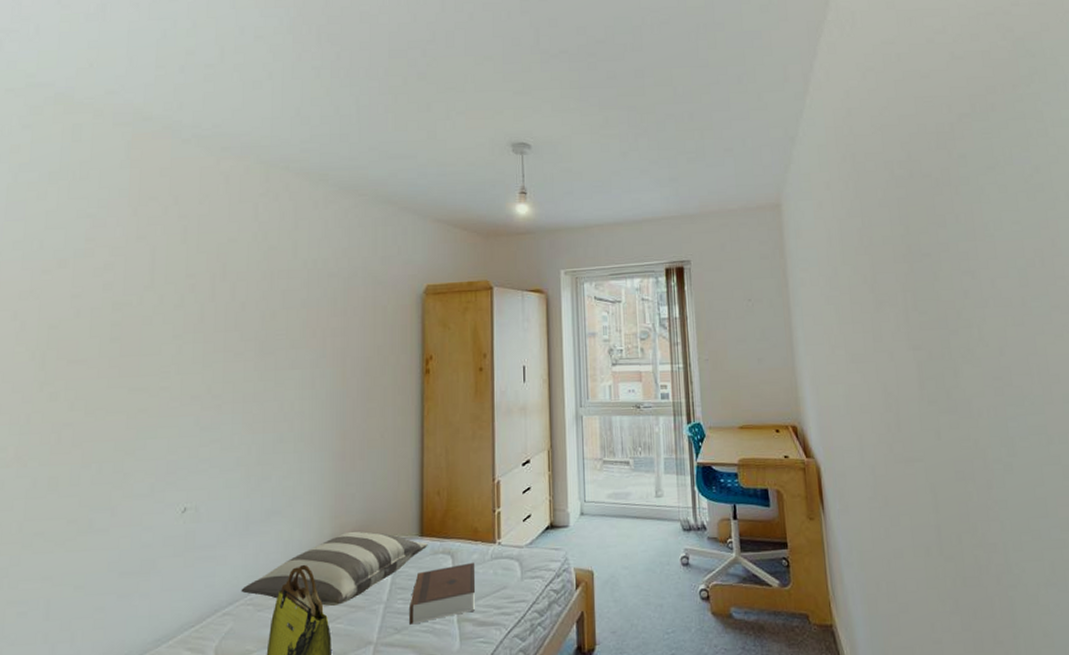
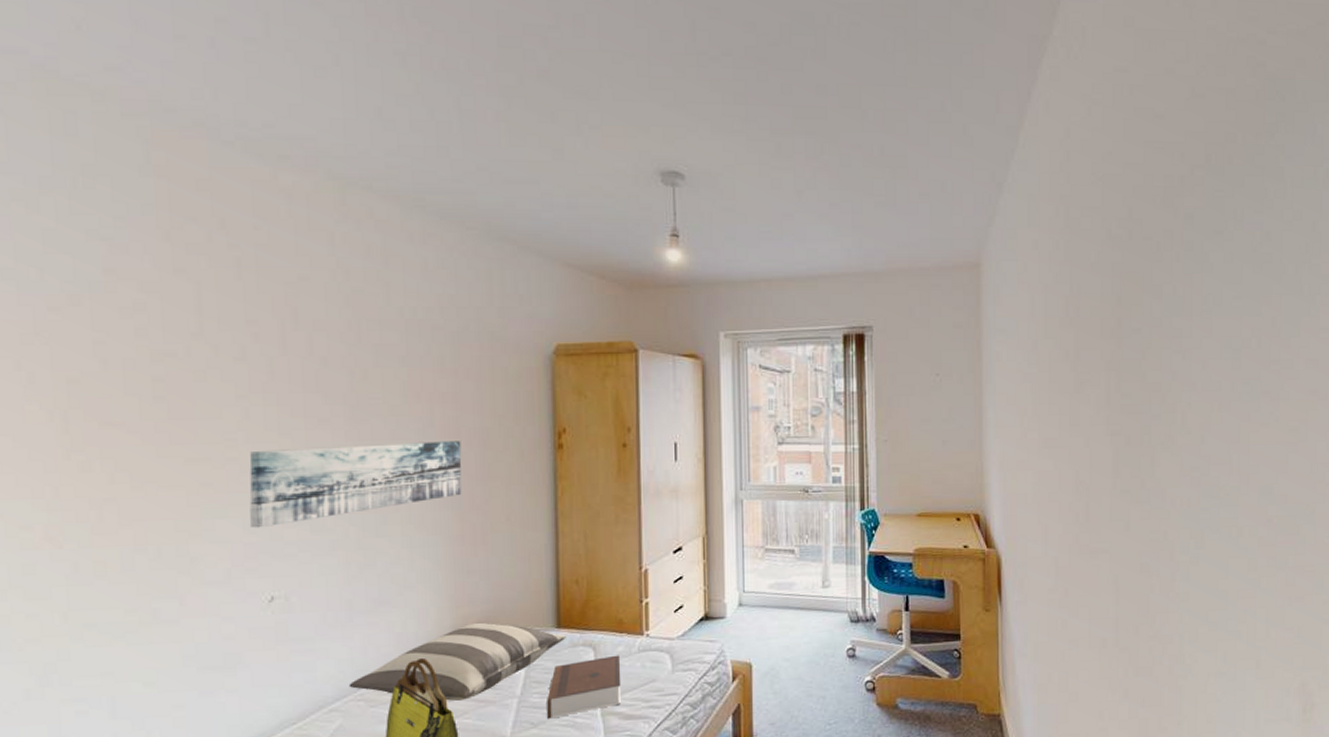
wall art: none [173,369,347,448] -> present [249,441,462,529]

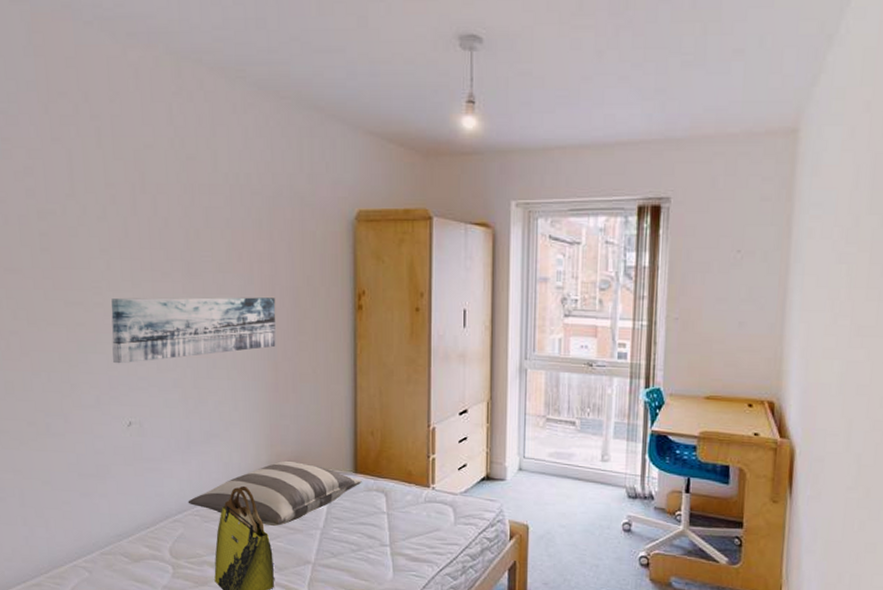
book: present [547,655,622,719] -> none [345,503,409,552]

